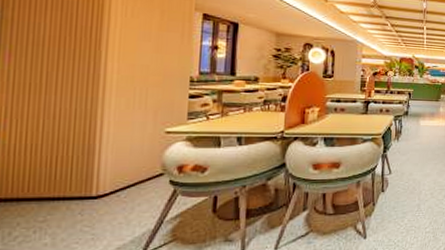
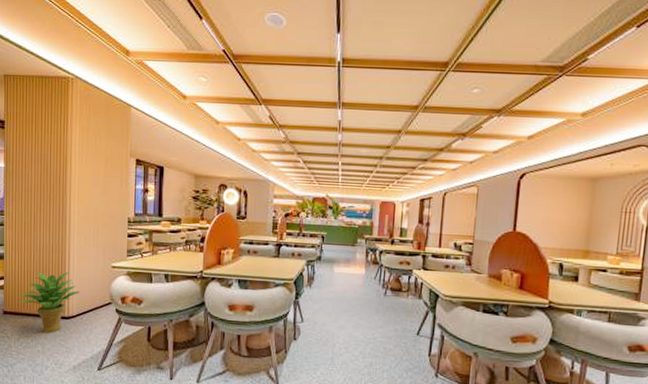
potted plant: none [13,142,118,220] -> present [19,272,81,334]

